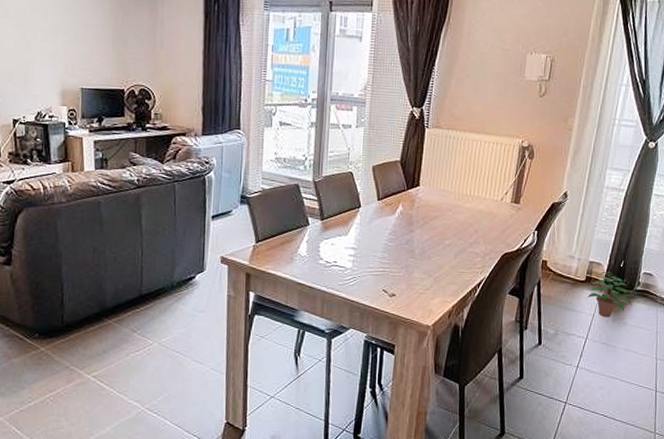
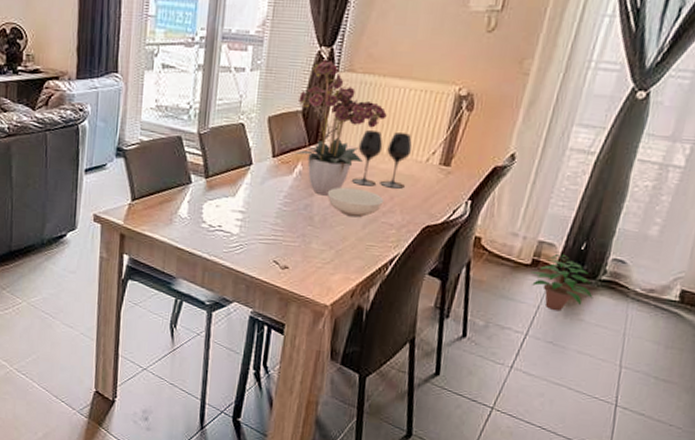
flower arrangement: none [396,119,468,232] -> present [295,60,387,196]
bowl: none [424,224,470,249] -> present [327,187,384,218]
wine glass: none [444,176,490,223] -> present [352,130,413,189]

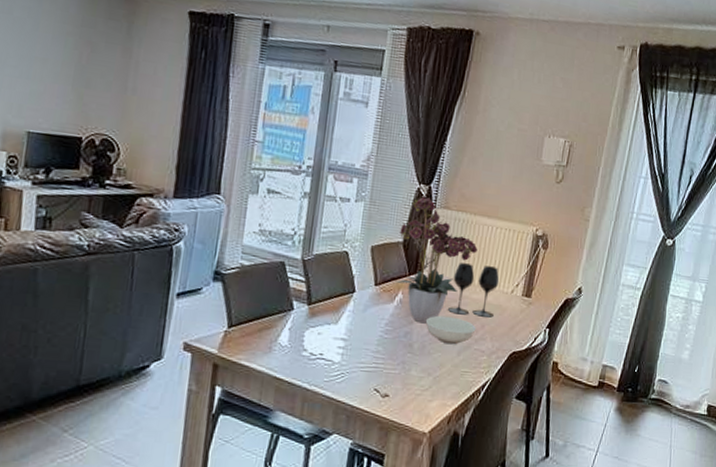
potted plant: present [530,251,593,312] -> none [598,374,646,428]

